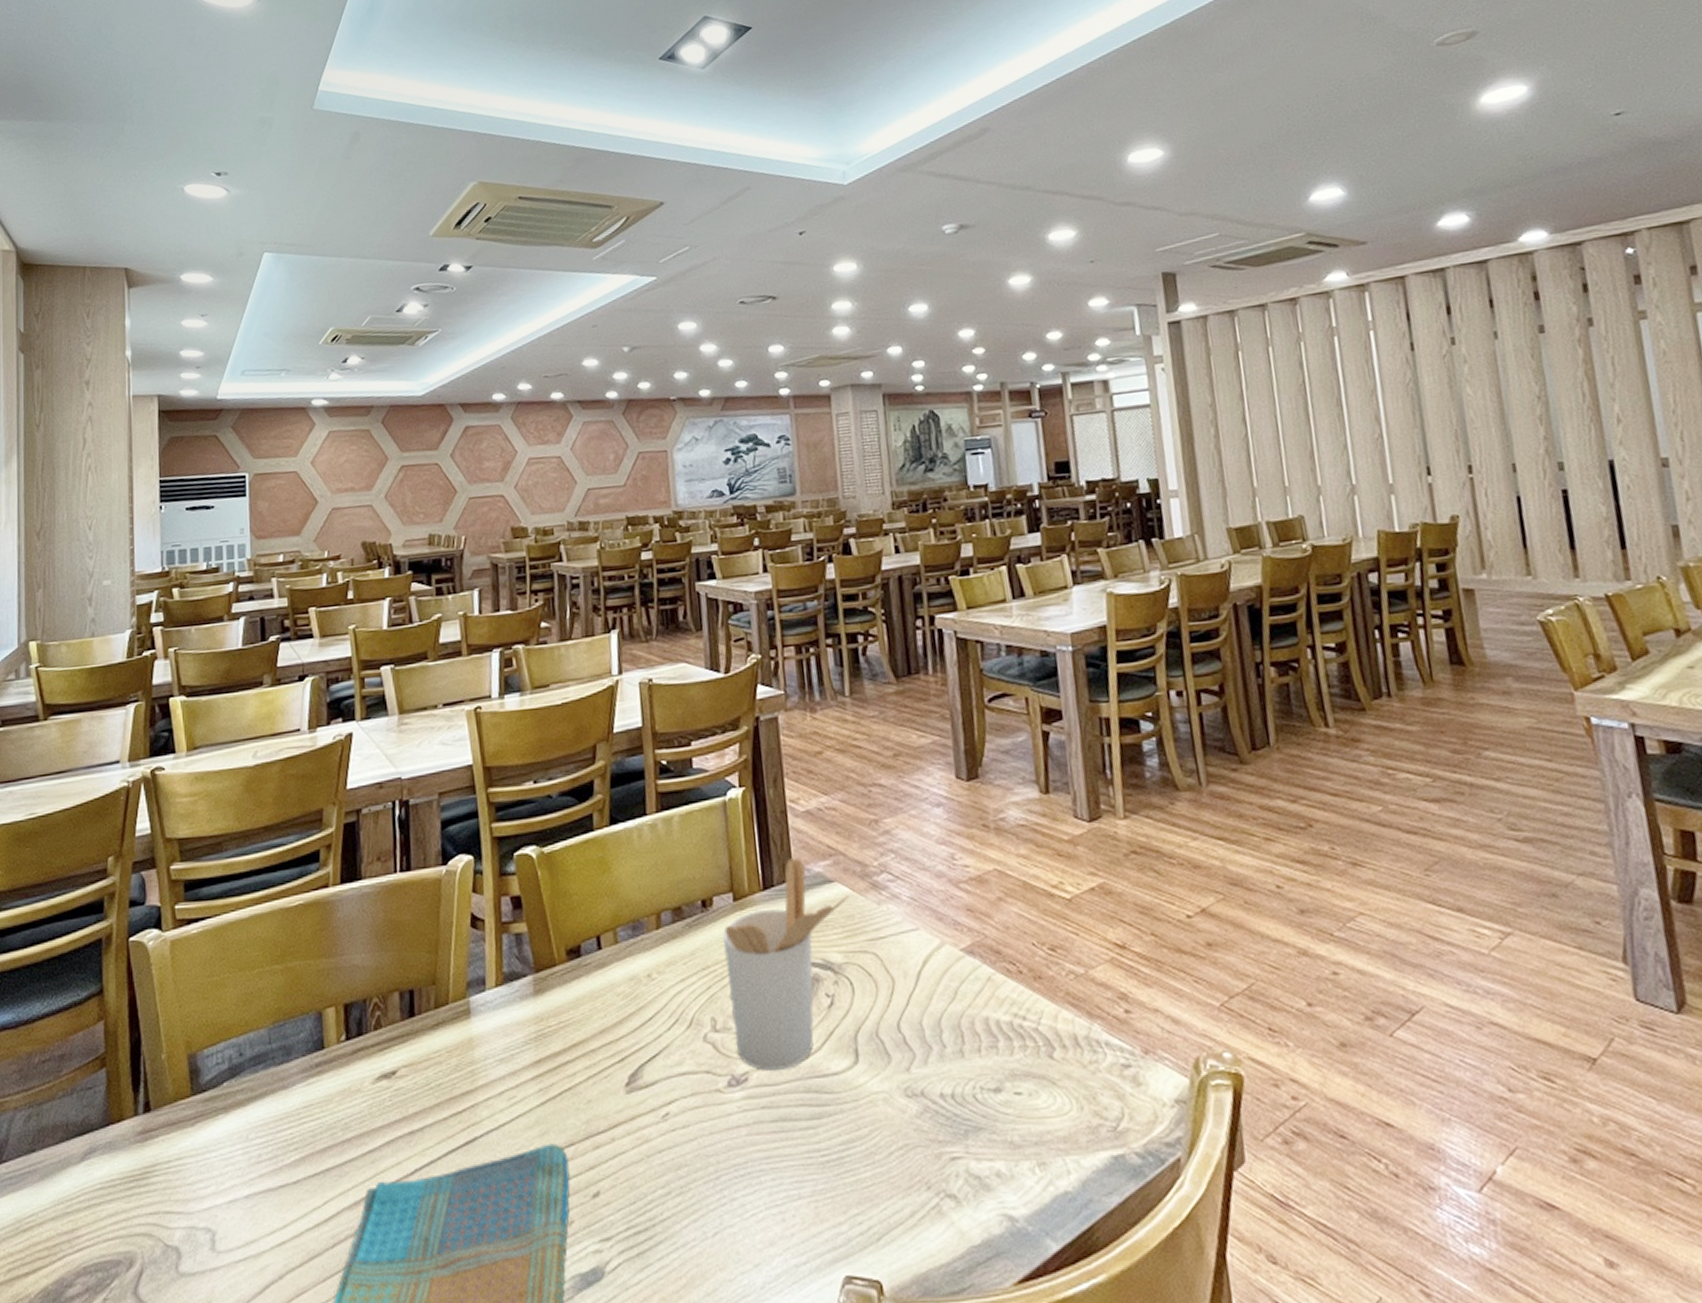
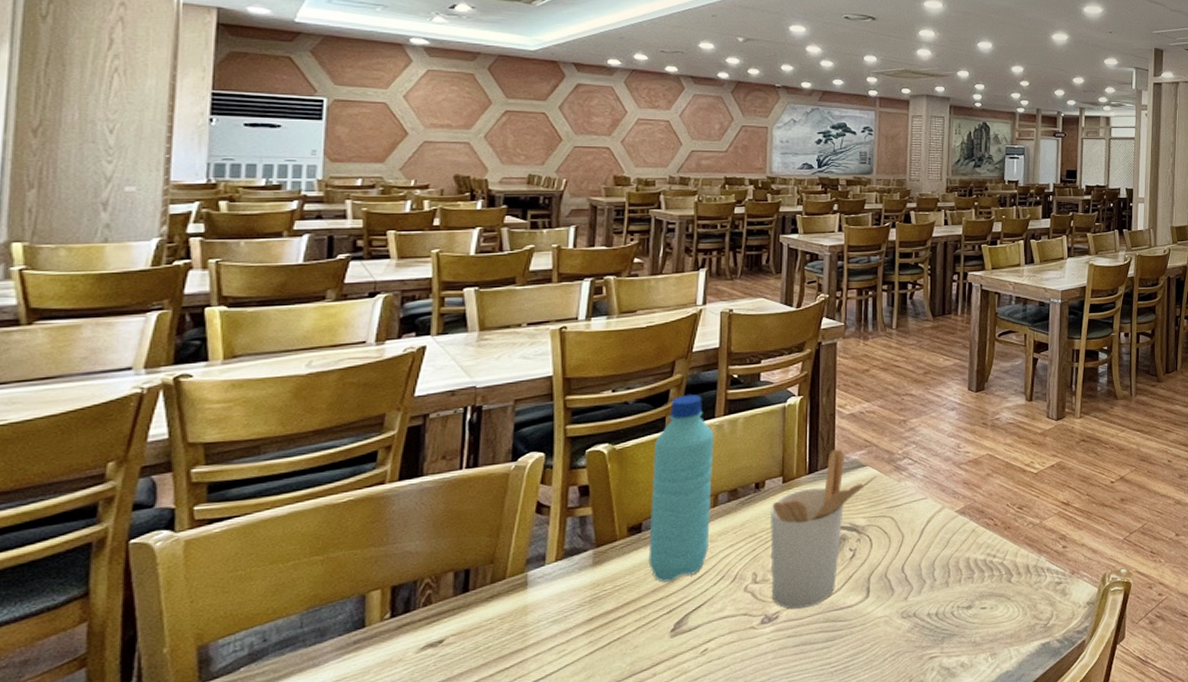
water bottle: none [584,785,657,1022] -> present [648,393,714,582]

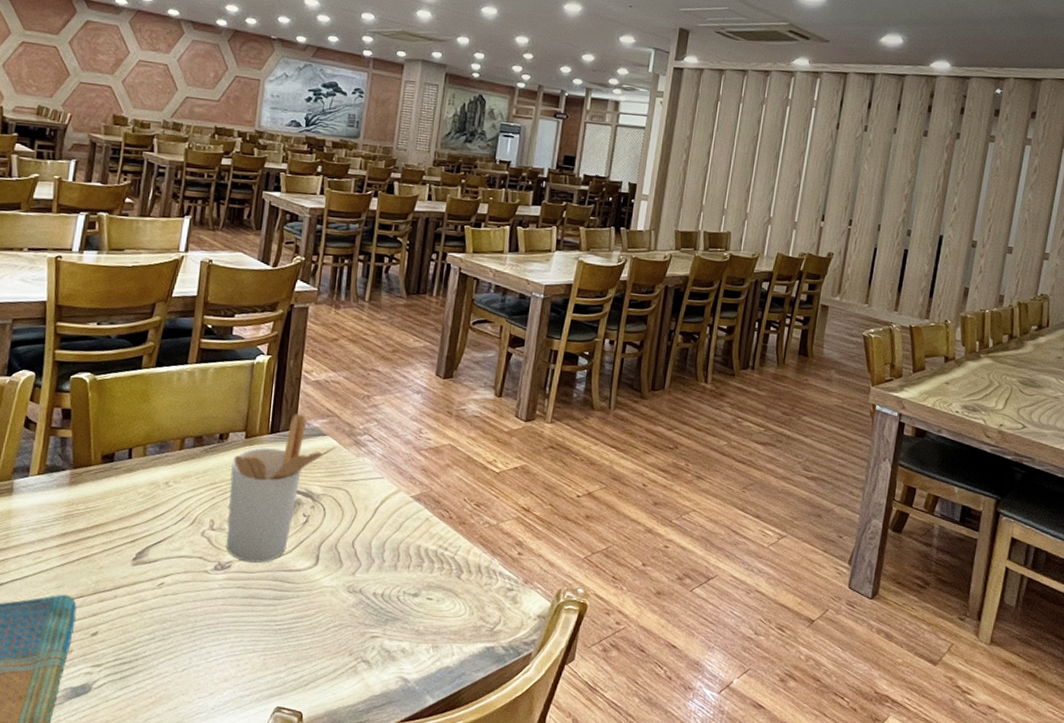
water bottle: present [648,393,714,582] -> none [117,337,186,513]

